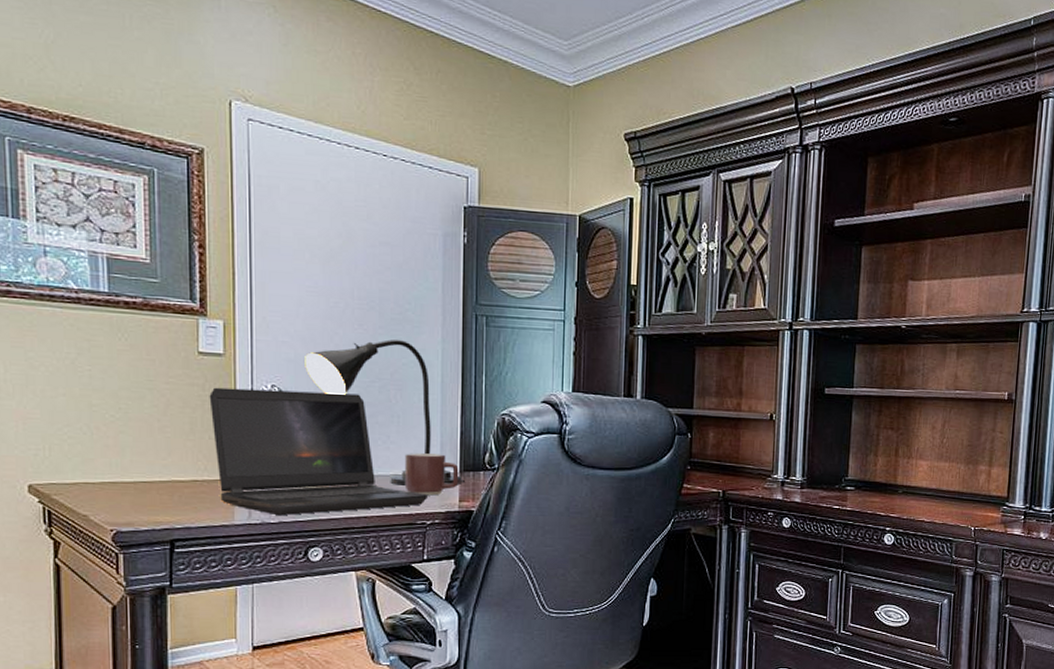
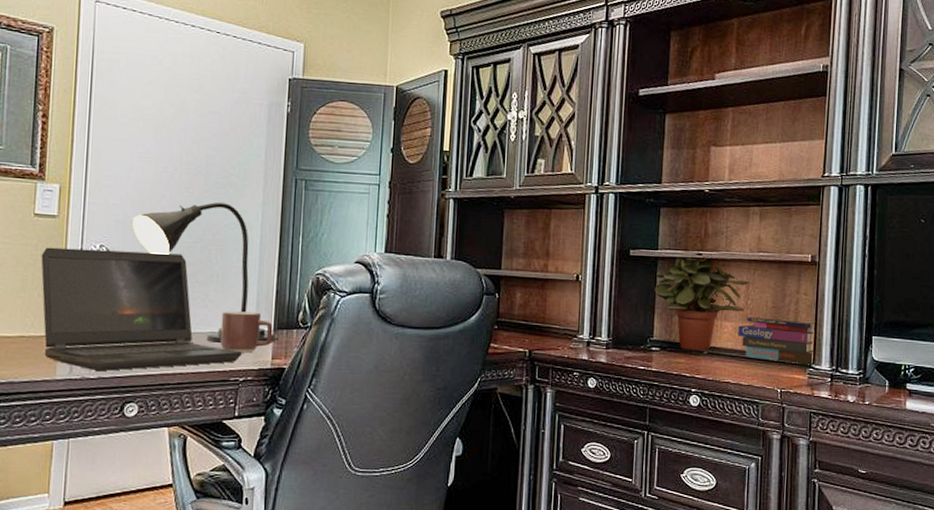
potted plant: none [849,391,945,490] -> present [654,253,749,351]
books: none [933,454,1011,503] -> present [738,316,816,365]

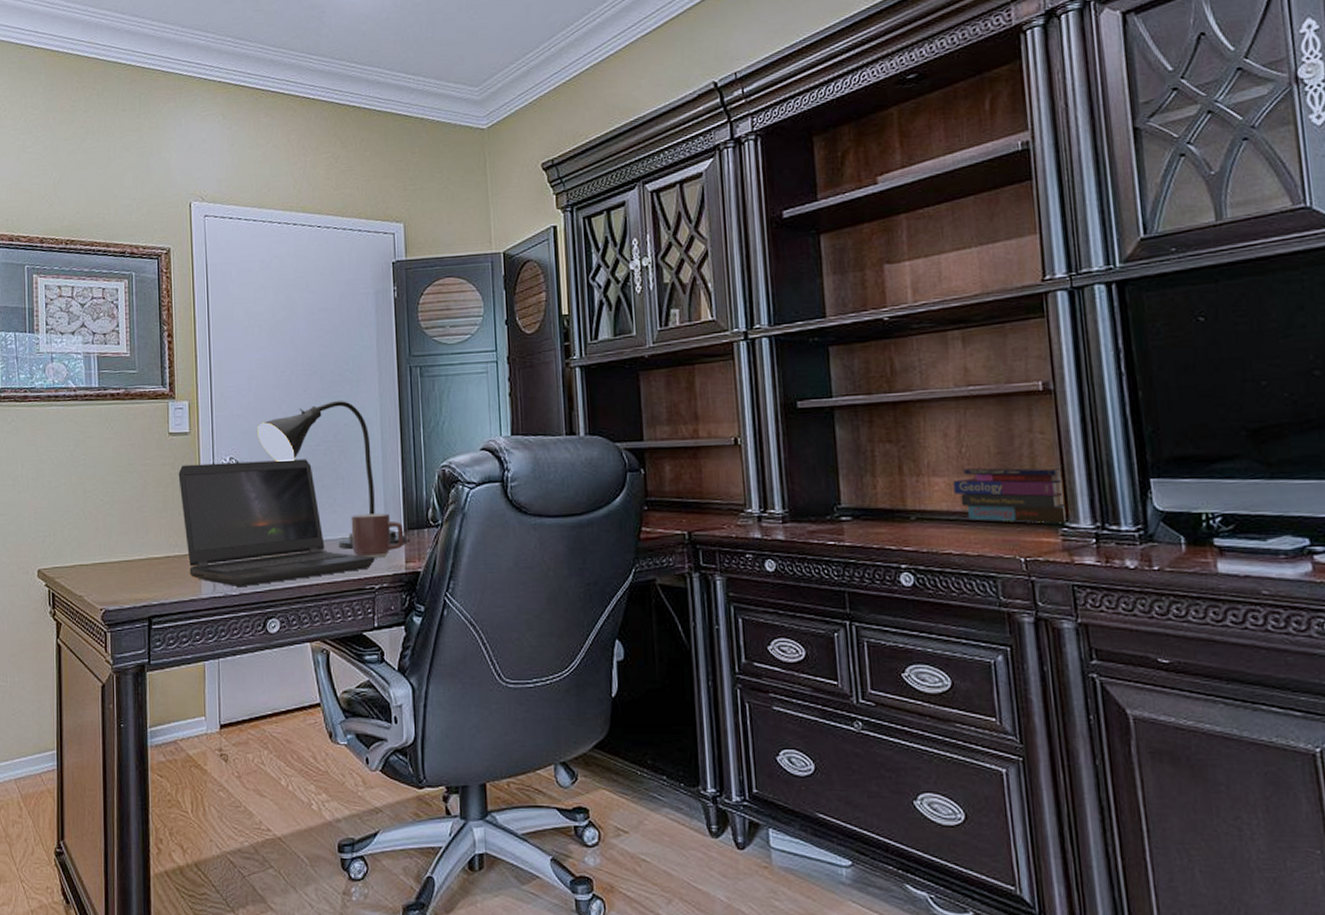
potted plant: present [654,253,749,351] -> none [834,395,960,517]

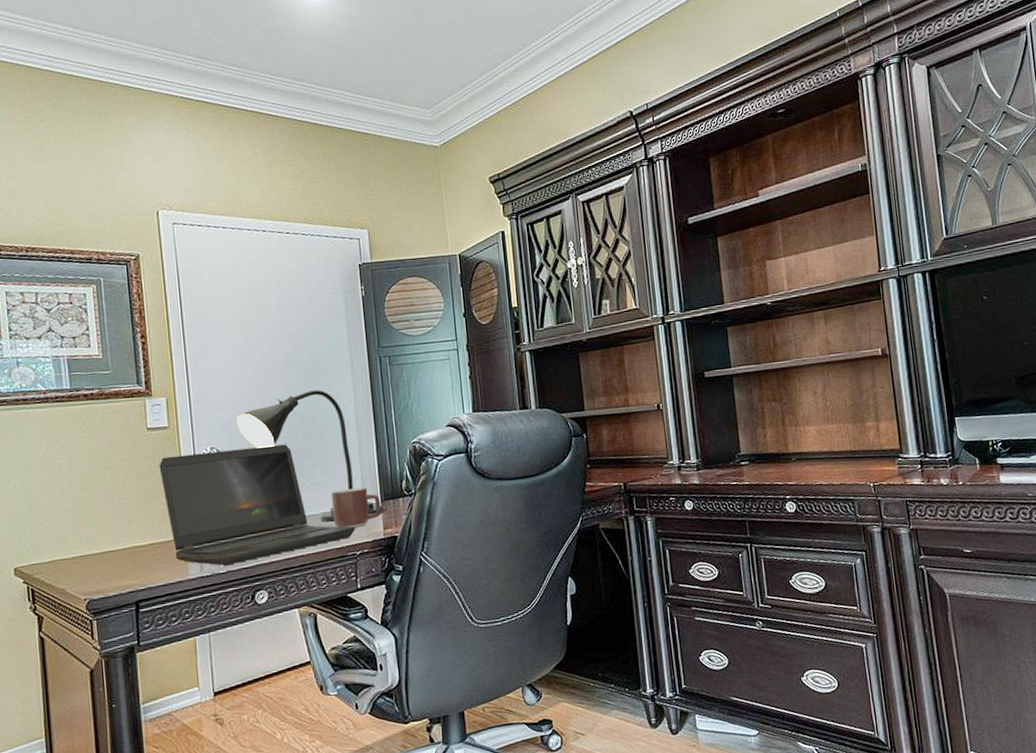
books: present [953,464,1069,524] -> none [821,411,903,458]

